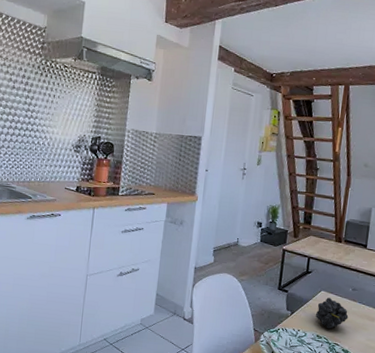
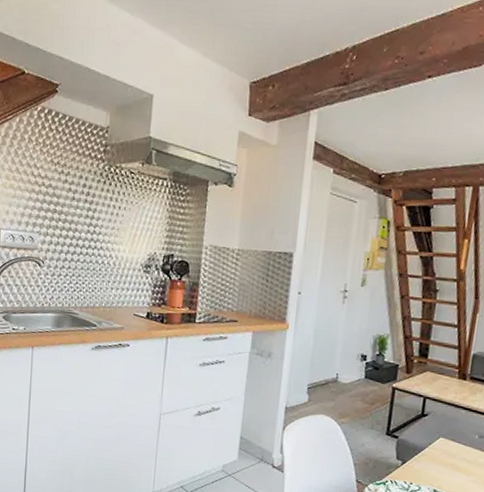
fruit: present [316,297,349,329] -> none [433,446,474,483]

